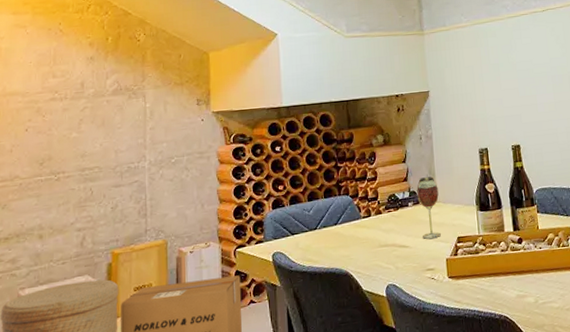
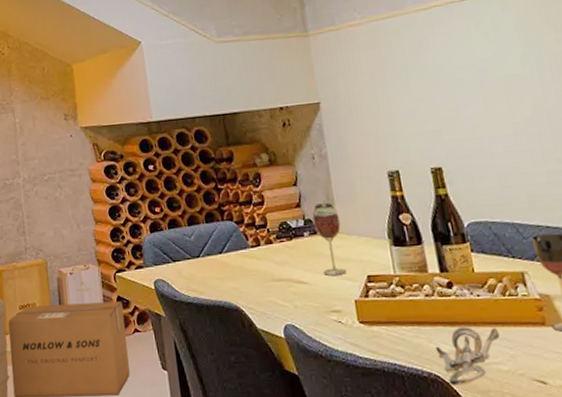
corkscrew: none [506,273,554,324] -> present [435,327,500,386]

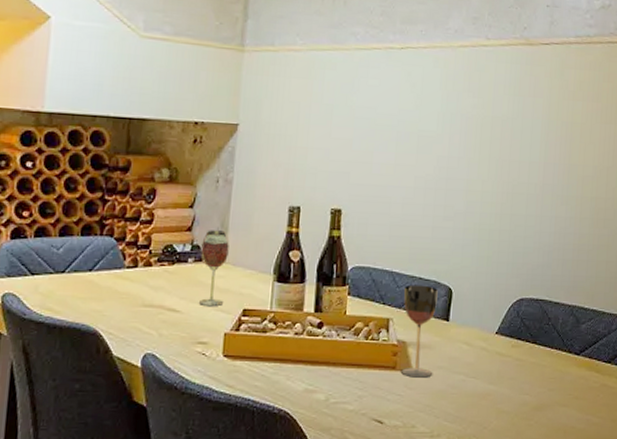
corkscrew: present [435,327,500,386] -> none [292,367,354,422]

